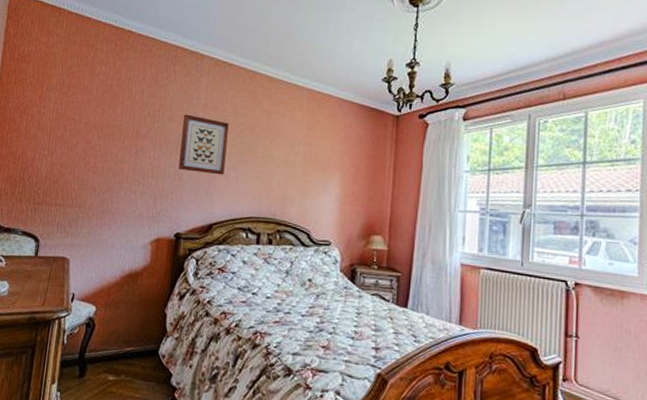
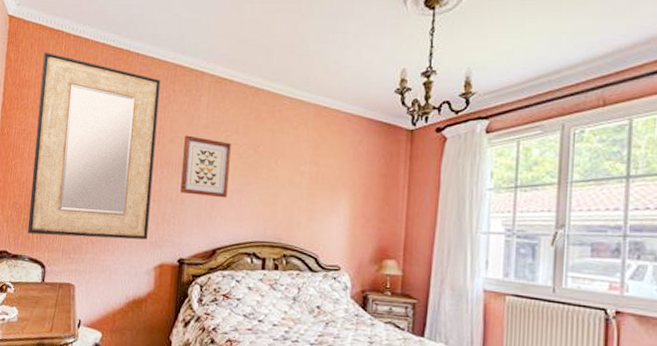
home mirror: none [21,28,162,215] -> present [27,52,161,240]

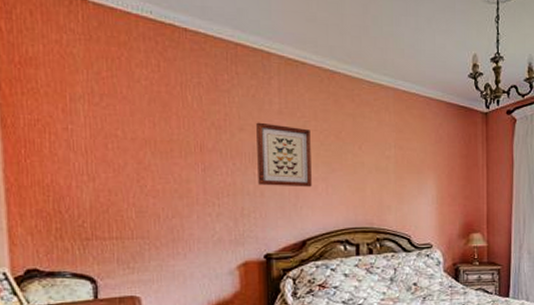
home mirror: present [27,52,161,240] -> none [52,21,225,246]

